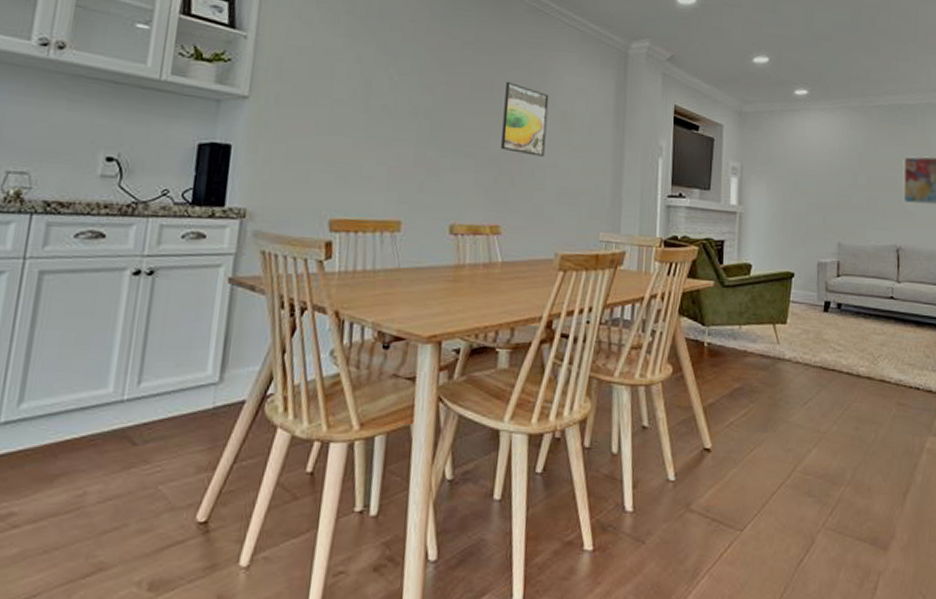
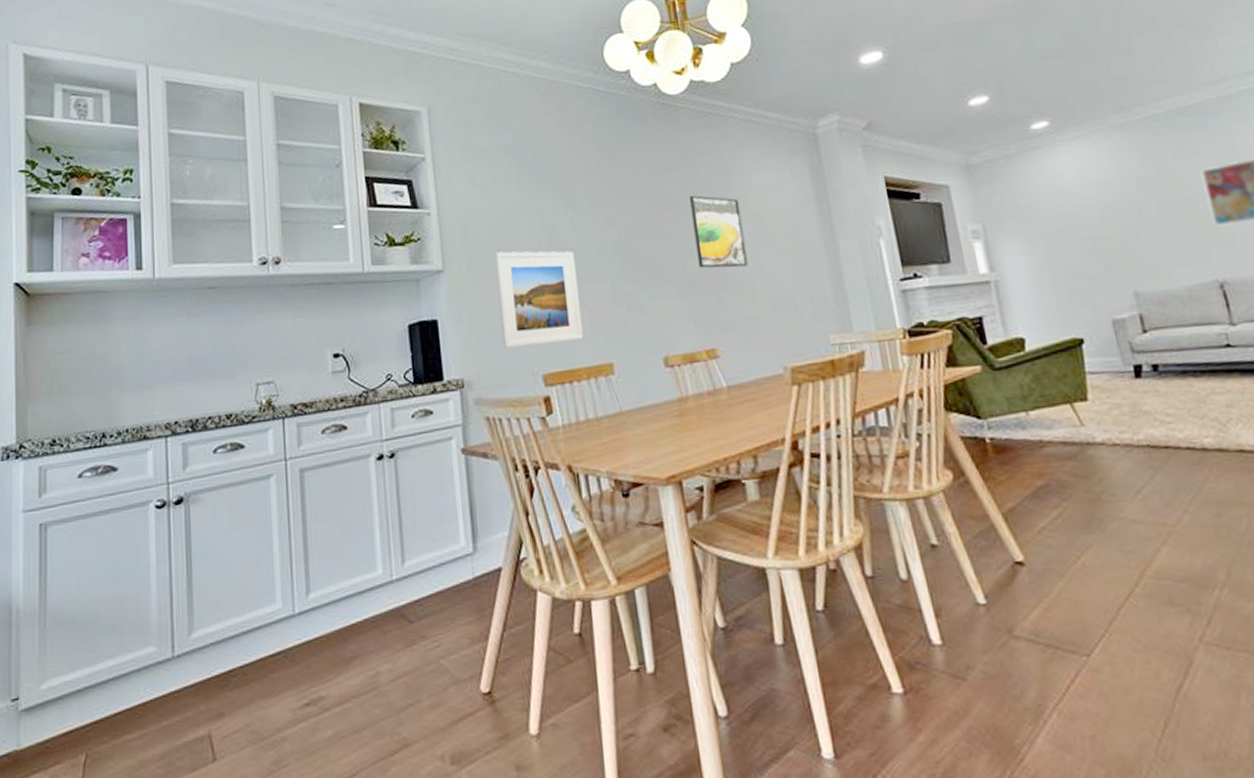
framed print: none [295,91,386,193] -> present [494,251,583,348]

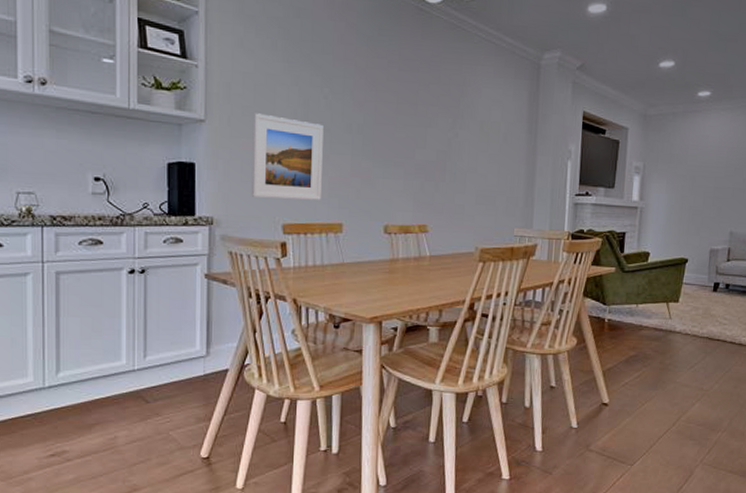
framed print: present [690,195,748,269] -> none [426,95,468,164]

